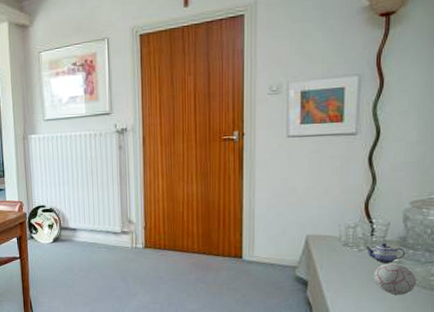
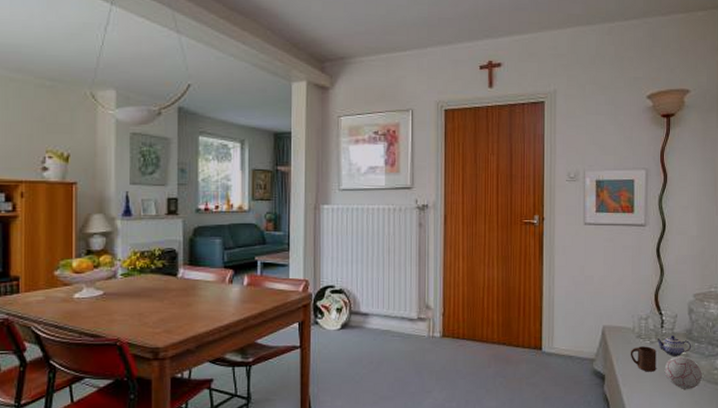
cup: none [335,254,365,278] -> present [630,346,656,372]

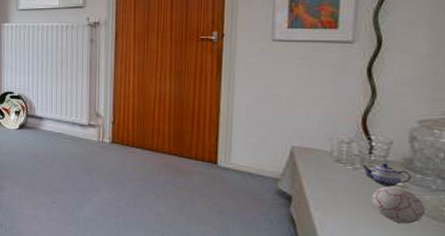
cup: present [630,346,656,372] -> none [325,171,361,200]

